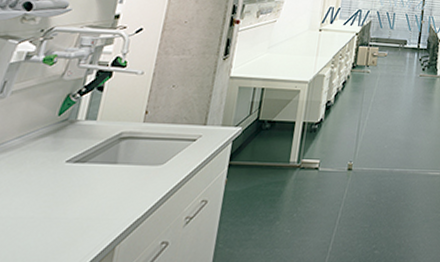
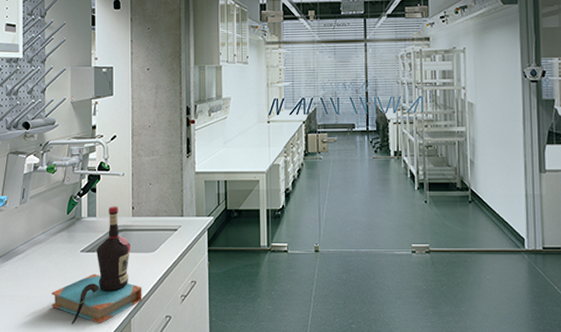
bottle: none [8,109,139,255] -> present [51,206,142,325]

